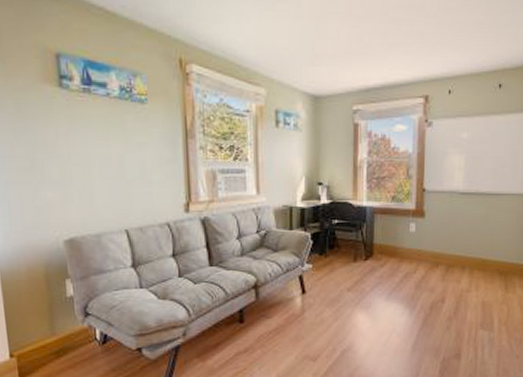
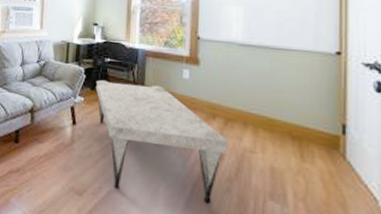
coffee table: none [324,242,450,348] -> present [95,79,229,204]

